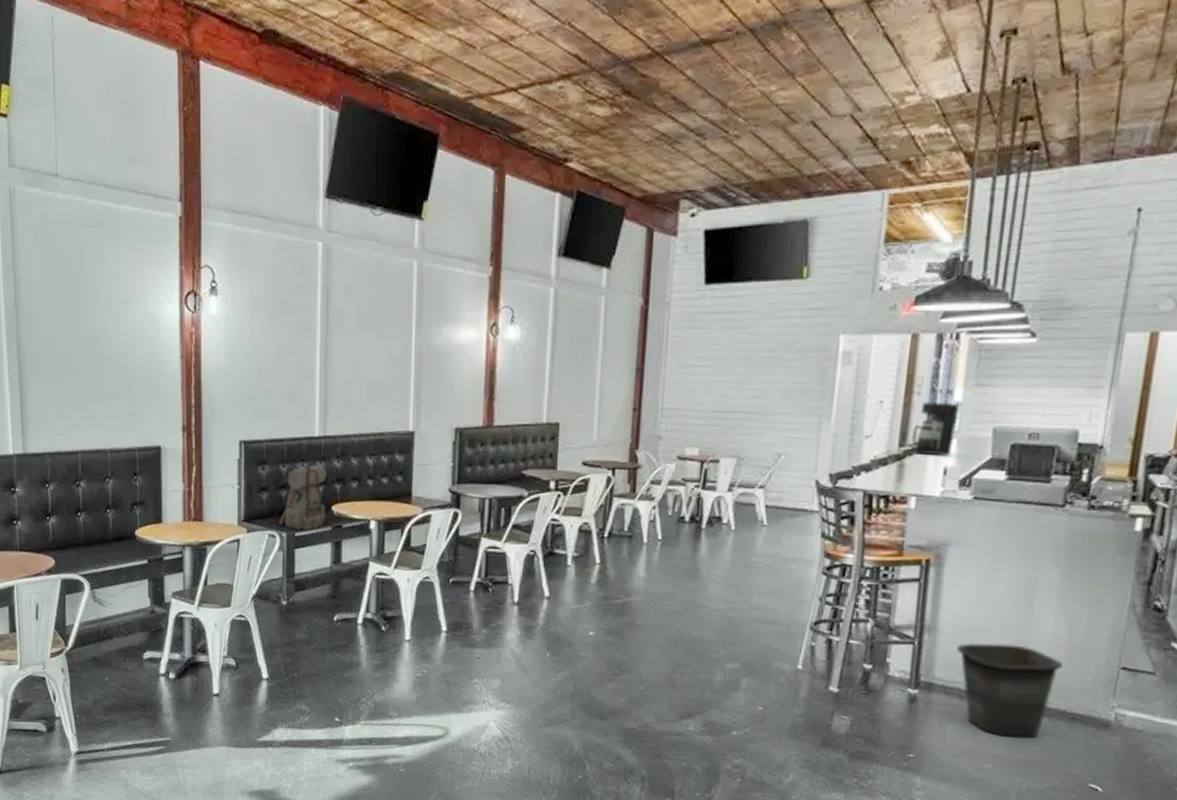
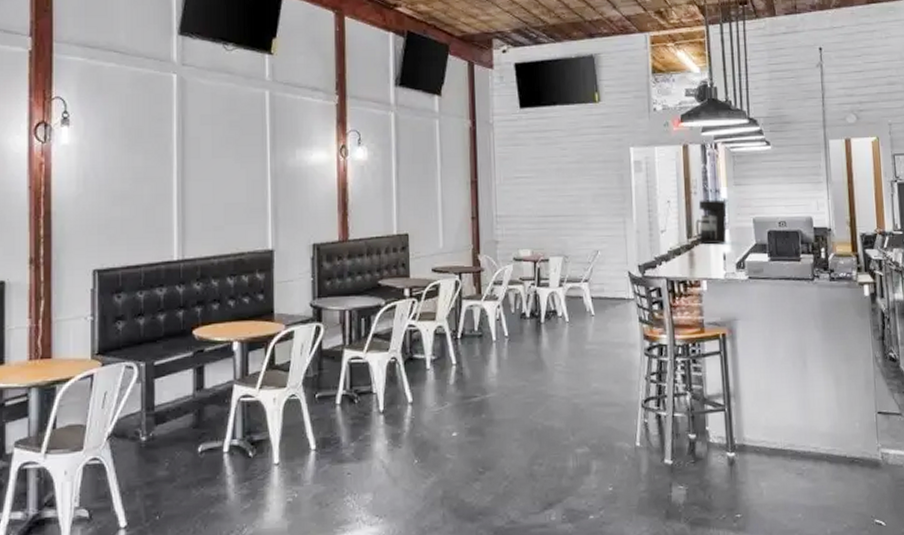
backpack: present [275,464,327,531] -> none [132,288,187,359]
waste bin: present [957,643,1064,738] -> none [758,402,838,487]

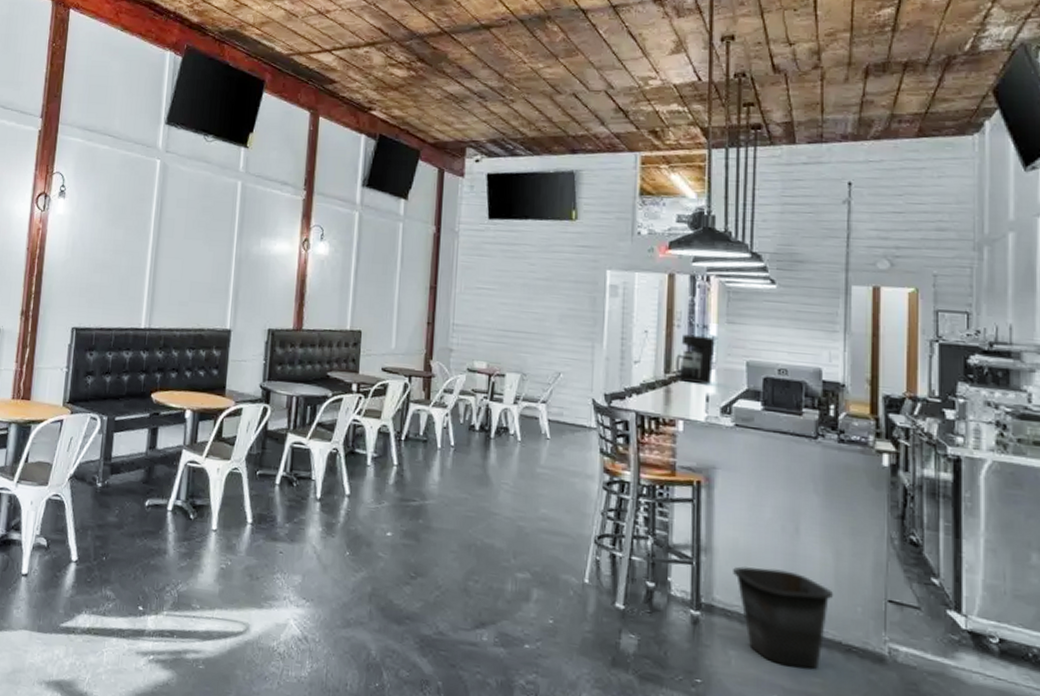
waste bin: none [758,402,838,487] -> present [733,566,834,669]

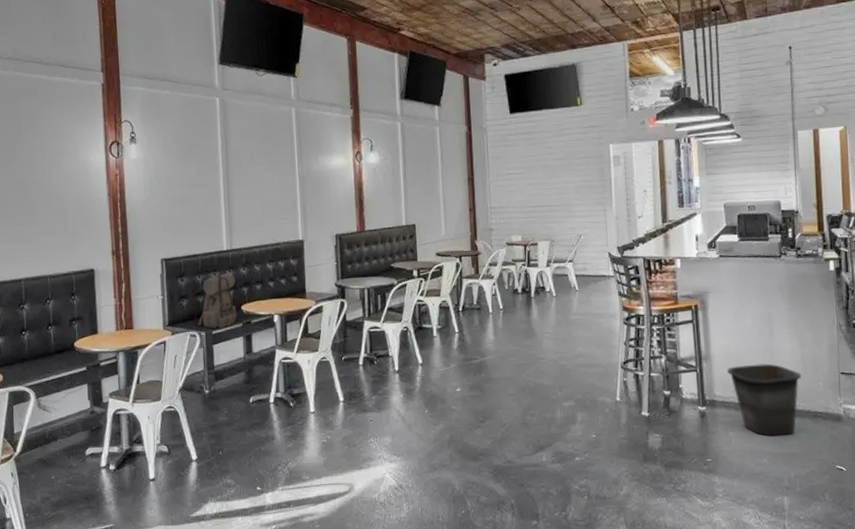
backpack: none [97,353,149,416] -> present [193,272,237,329]
coffee maker: present [674,334,715,385] -> none [670,188,699,227]

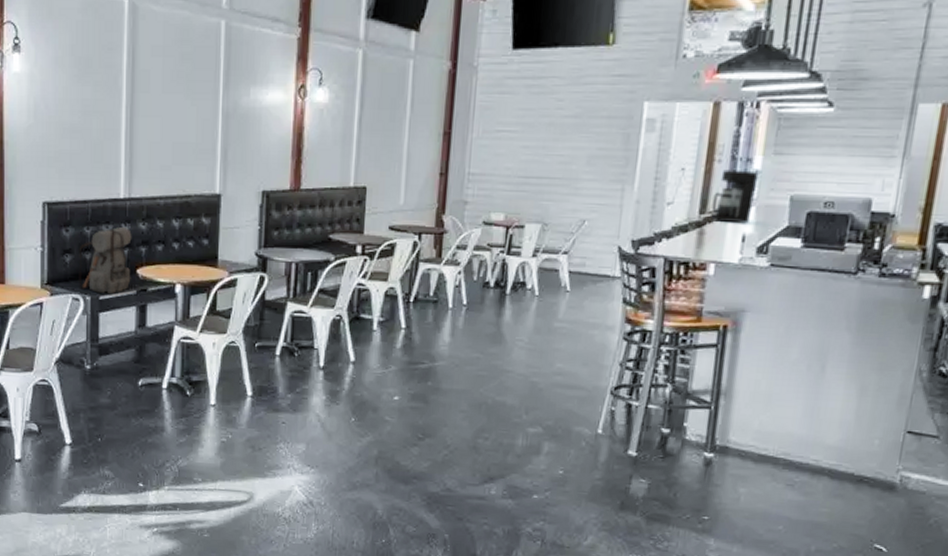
coffee maker: none [670,188,699,227] -> present [709,169,759,224]
waste bin: present [727,363,802,437] -> none [751,407,853,500]

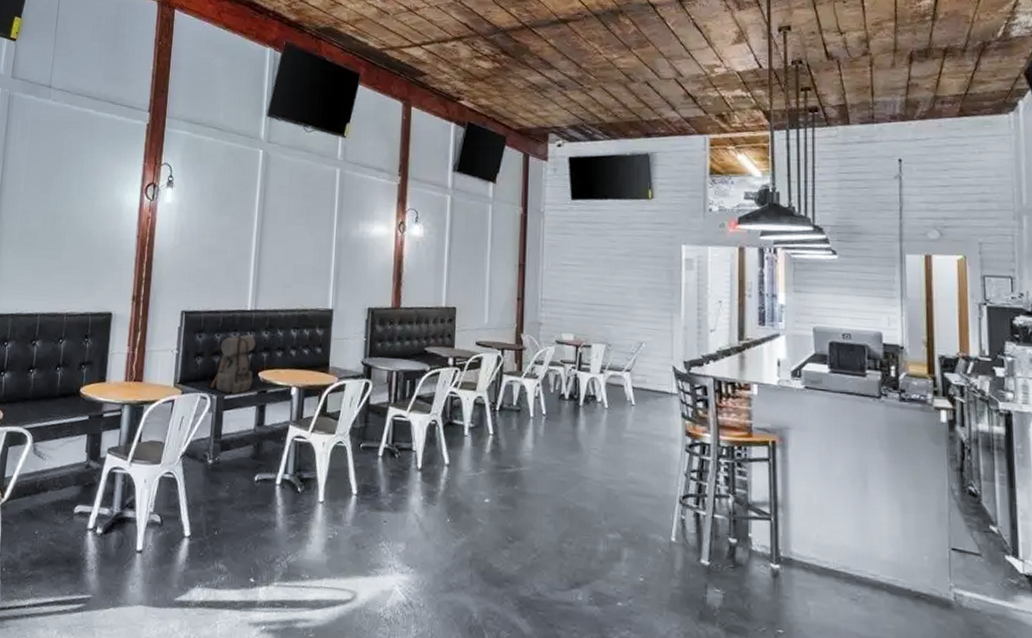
coffee maker: present [709,169,759,224] -> none [747,303,784,350]

